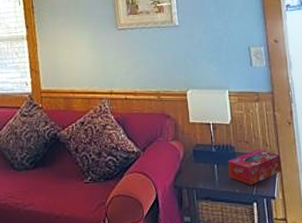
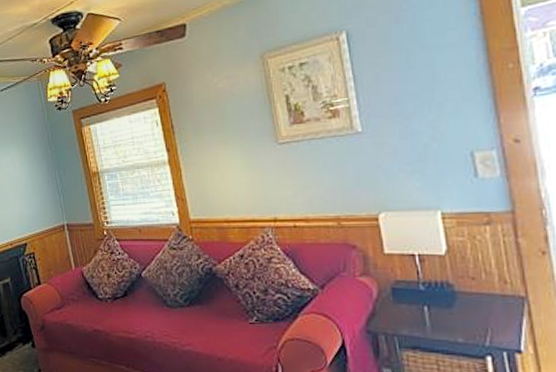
tissue box: present [228,149,282,185] -> none [444,287,532,333]

